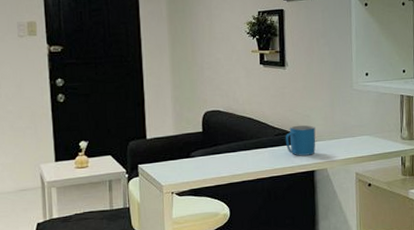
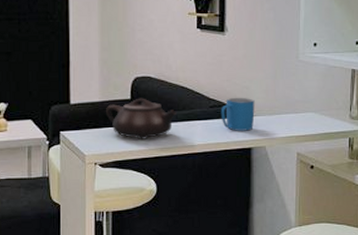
teapot: none [180,130,245,168] -> present [106,98,176,139]

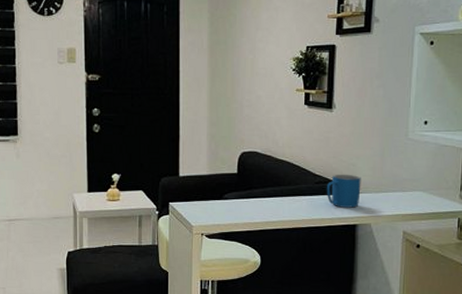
teapot: present [106,98,176,139] -> none [213,172,282,213]

